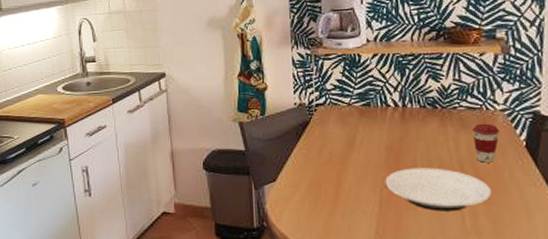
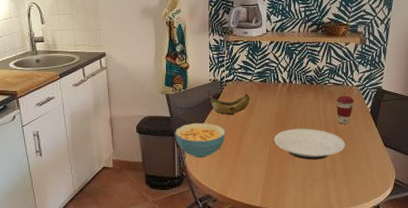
cereal bowl: none [252,158,318,205] -> present [175,122,225,158]
banana: none [292,115,349,148] -> present [208,89,250,114]

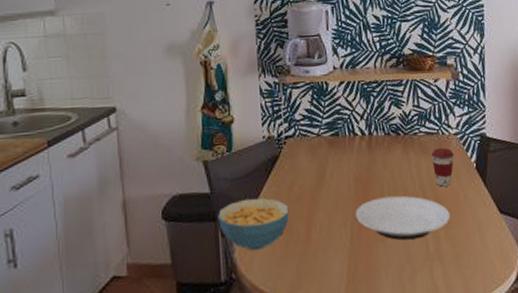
banana: present [208,89,250,114] -> none [261,150,319,184]

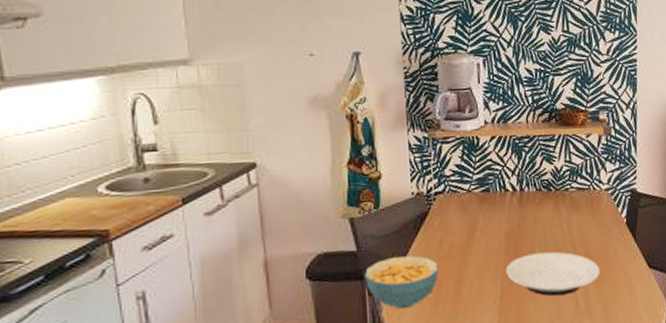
coffee cup: present [431,147,455,187] -> none [582,203,605,242]

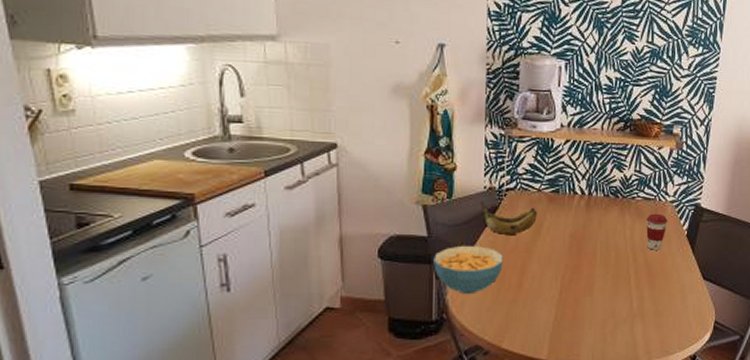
banana: none [409,206,469,241] -> present [481,199,537,234]
plate: present [505,251,601,296] -> none [567,255,657,297]
coffee cup: none [582,203,605,242] -> present [646,213,668,250]

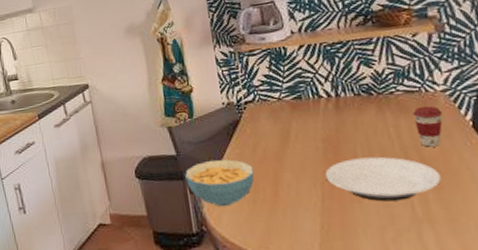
banana: present [481,199,537,234] -> none [221,115,282,147]
plate: none [567,255,657,297] -> present [325,156,442,202]

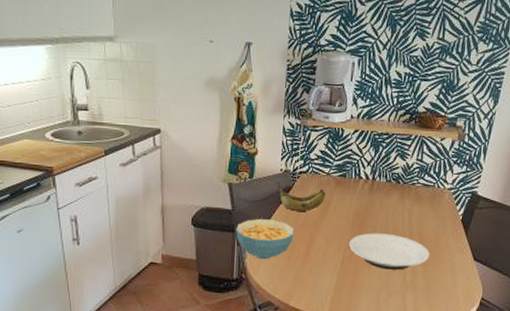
banana: none [221,115,282,147] -> present [277,180,325,212]
coffee cup: present [413,105,443,147] -> none [423,198,445,232]

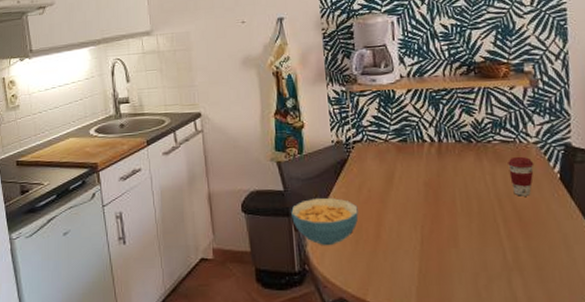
banana: present [277,180,325,212] -> none [330,153,387,186]
plate: present [348,233,430,270] -> none [425,203,531,248]
coffee cup: none [423,198,445,232] -> present [508,156,535,196]

